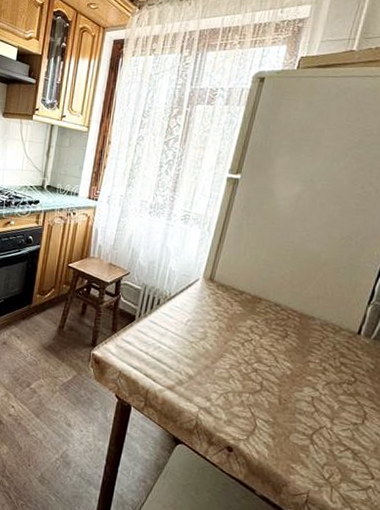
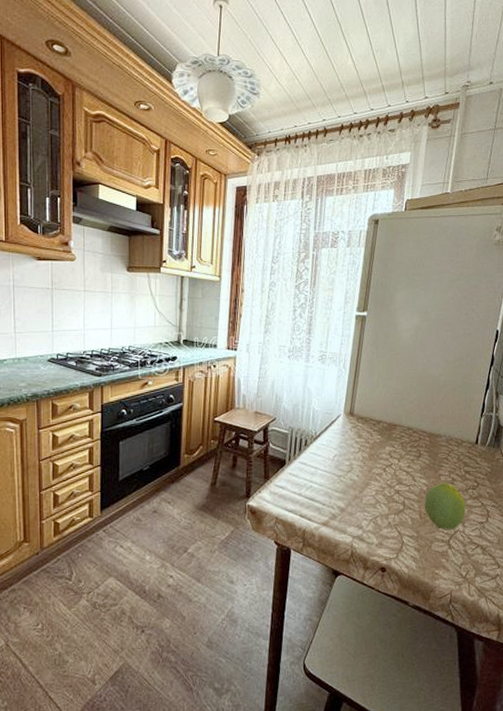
fruit: none [286,370,338,424] -> present [424,482,466,530]

